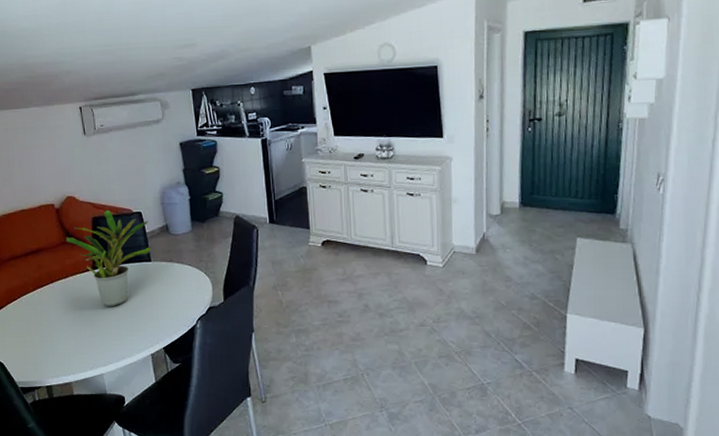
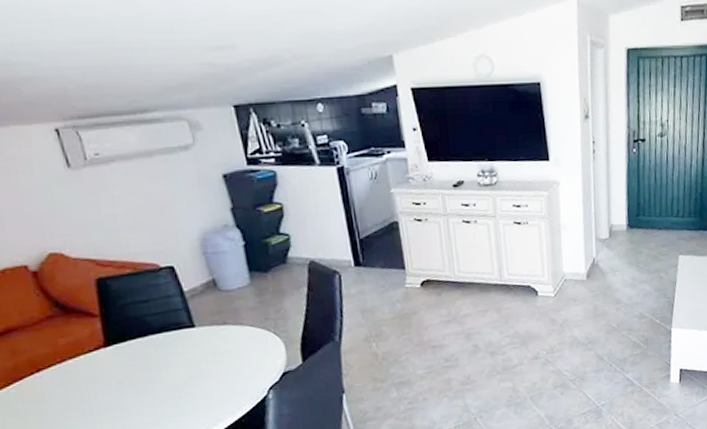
potted plant: present [66,210,152,307] -> none [54,267,195,392]

